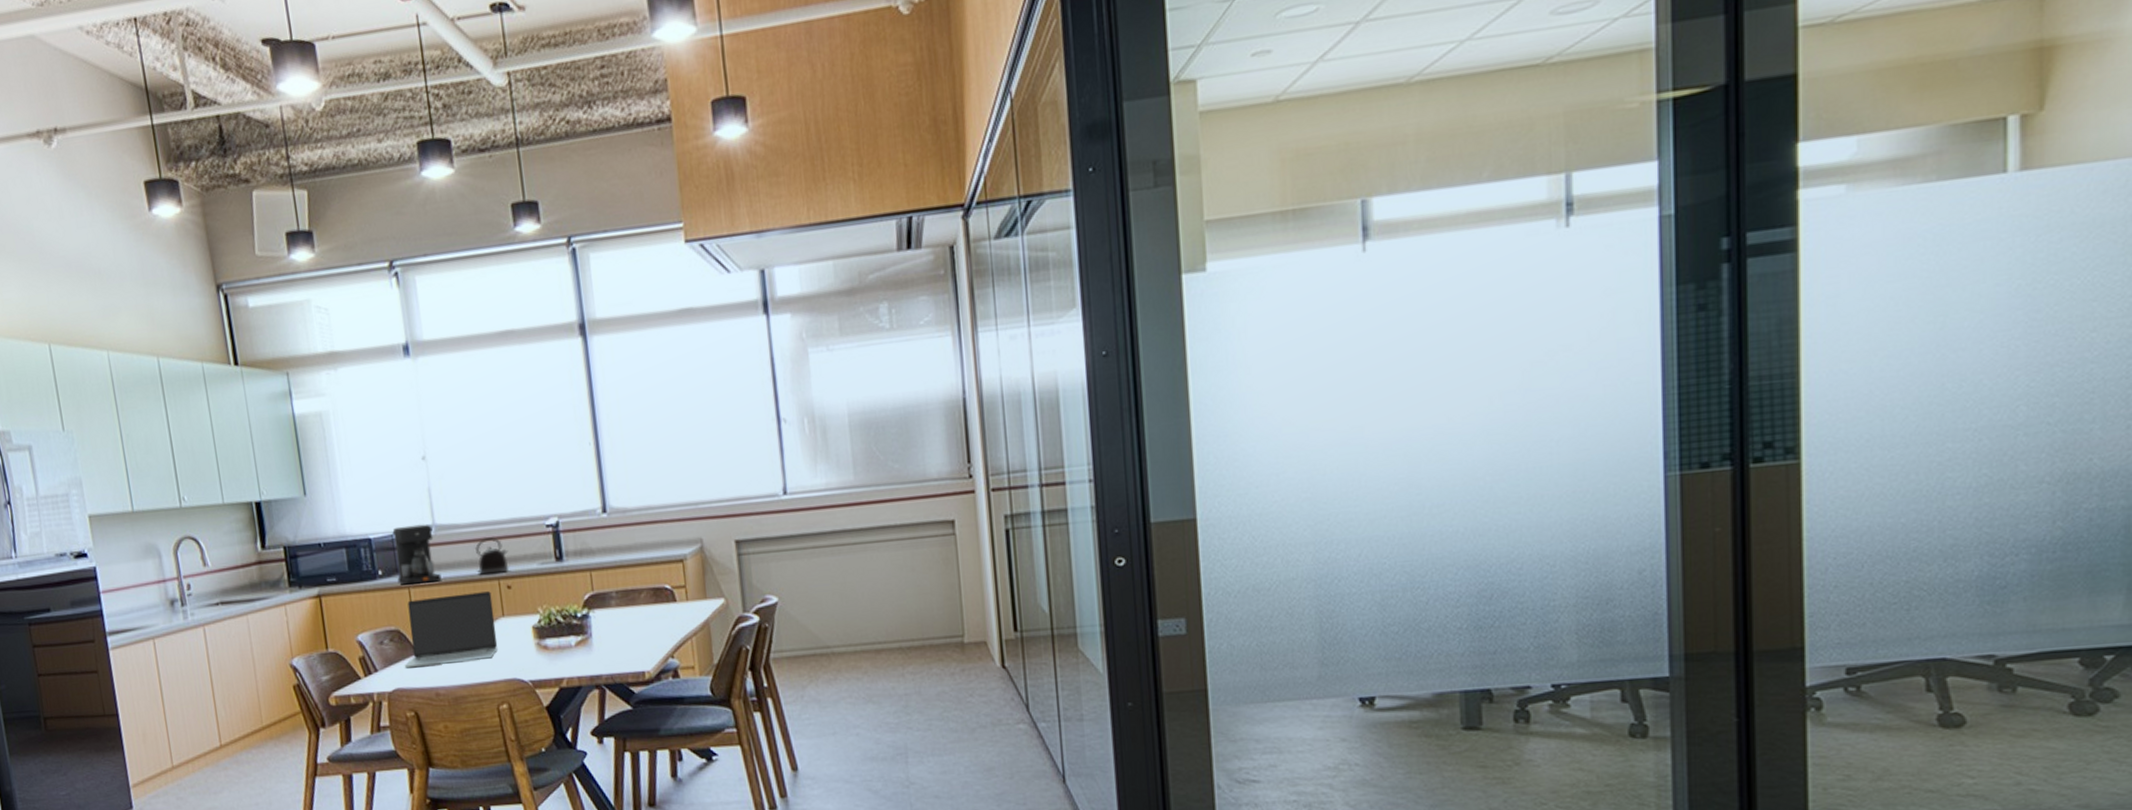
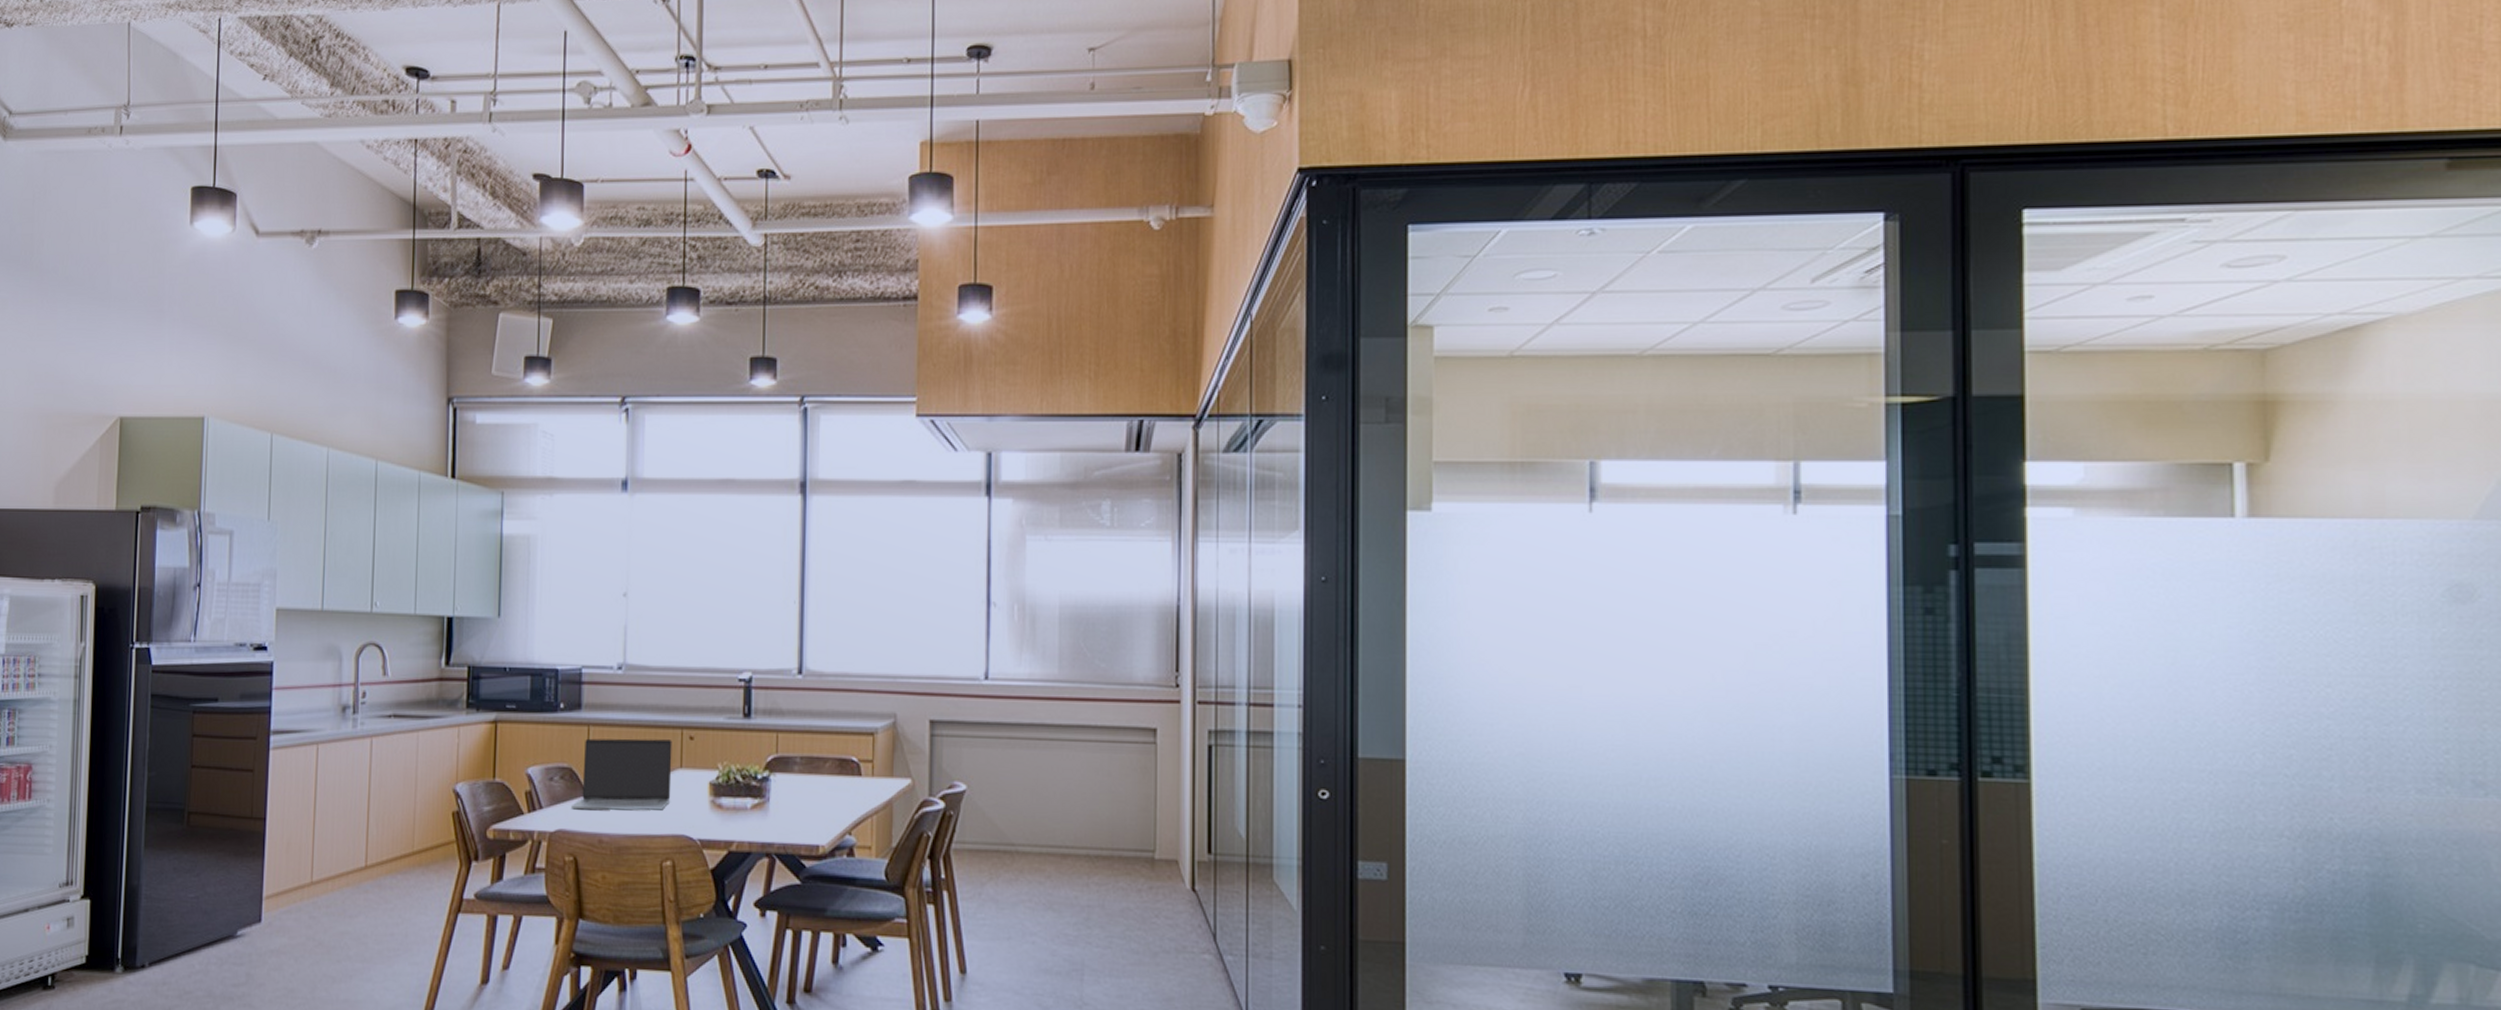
coffee maker: present [392,524,442,586] -> none [578,661,624,724]
kettle: present [474,537,509,576] -> none [662,684,697,724]

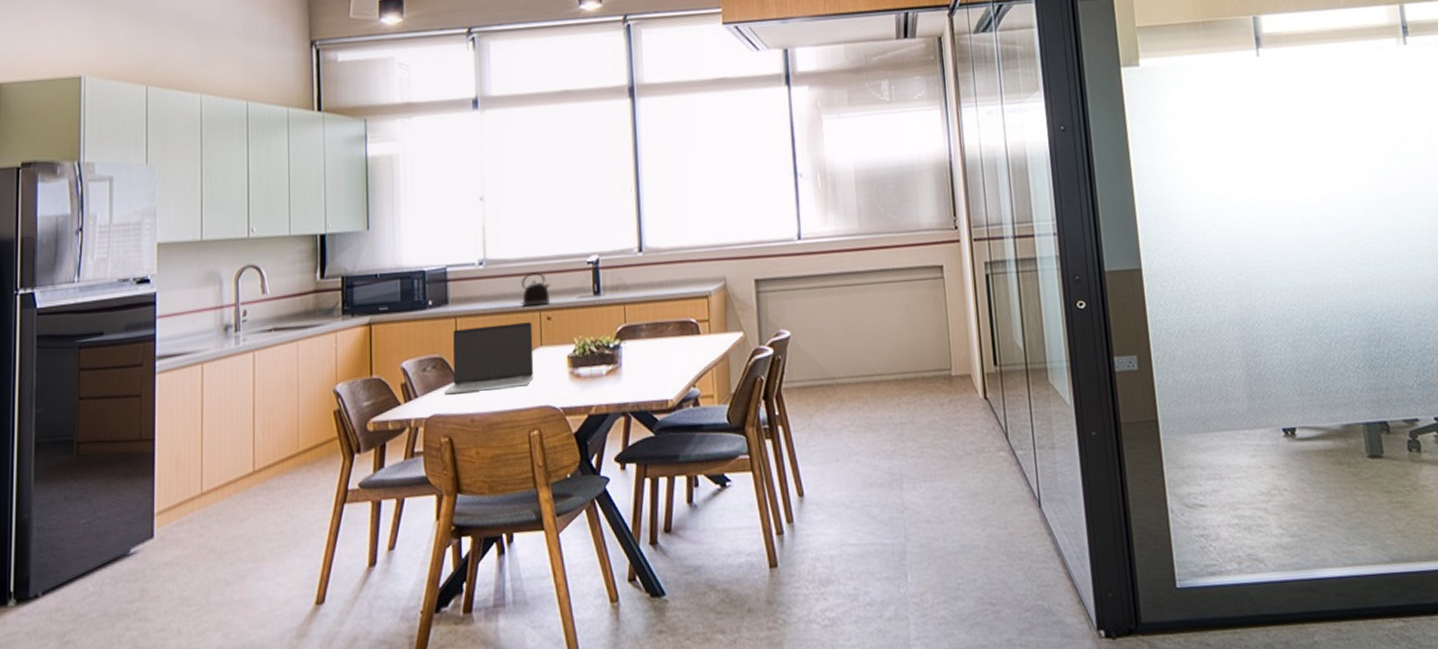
kettle: none [662,684,697,724] -> present [520,272,551,308]

